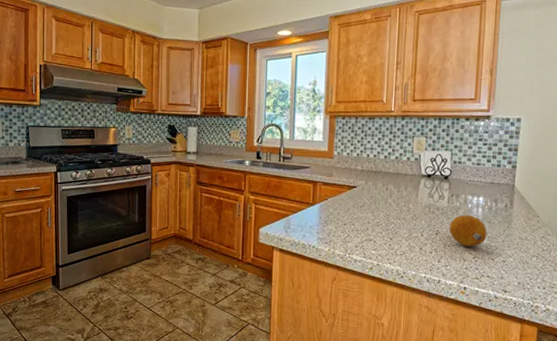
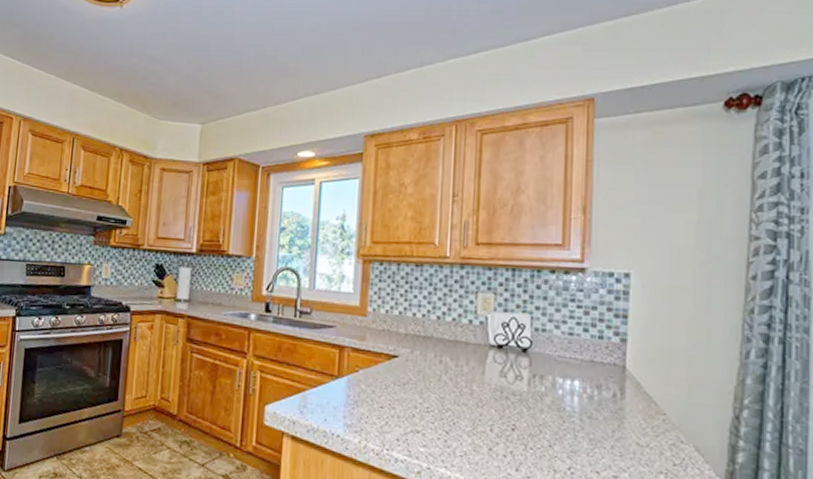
fruit: present [449,214,487,247] -> none [531,404,588,453]

